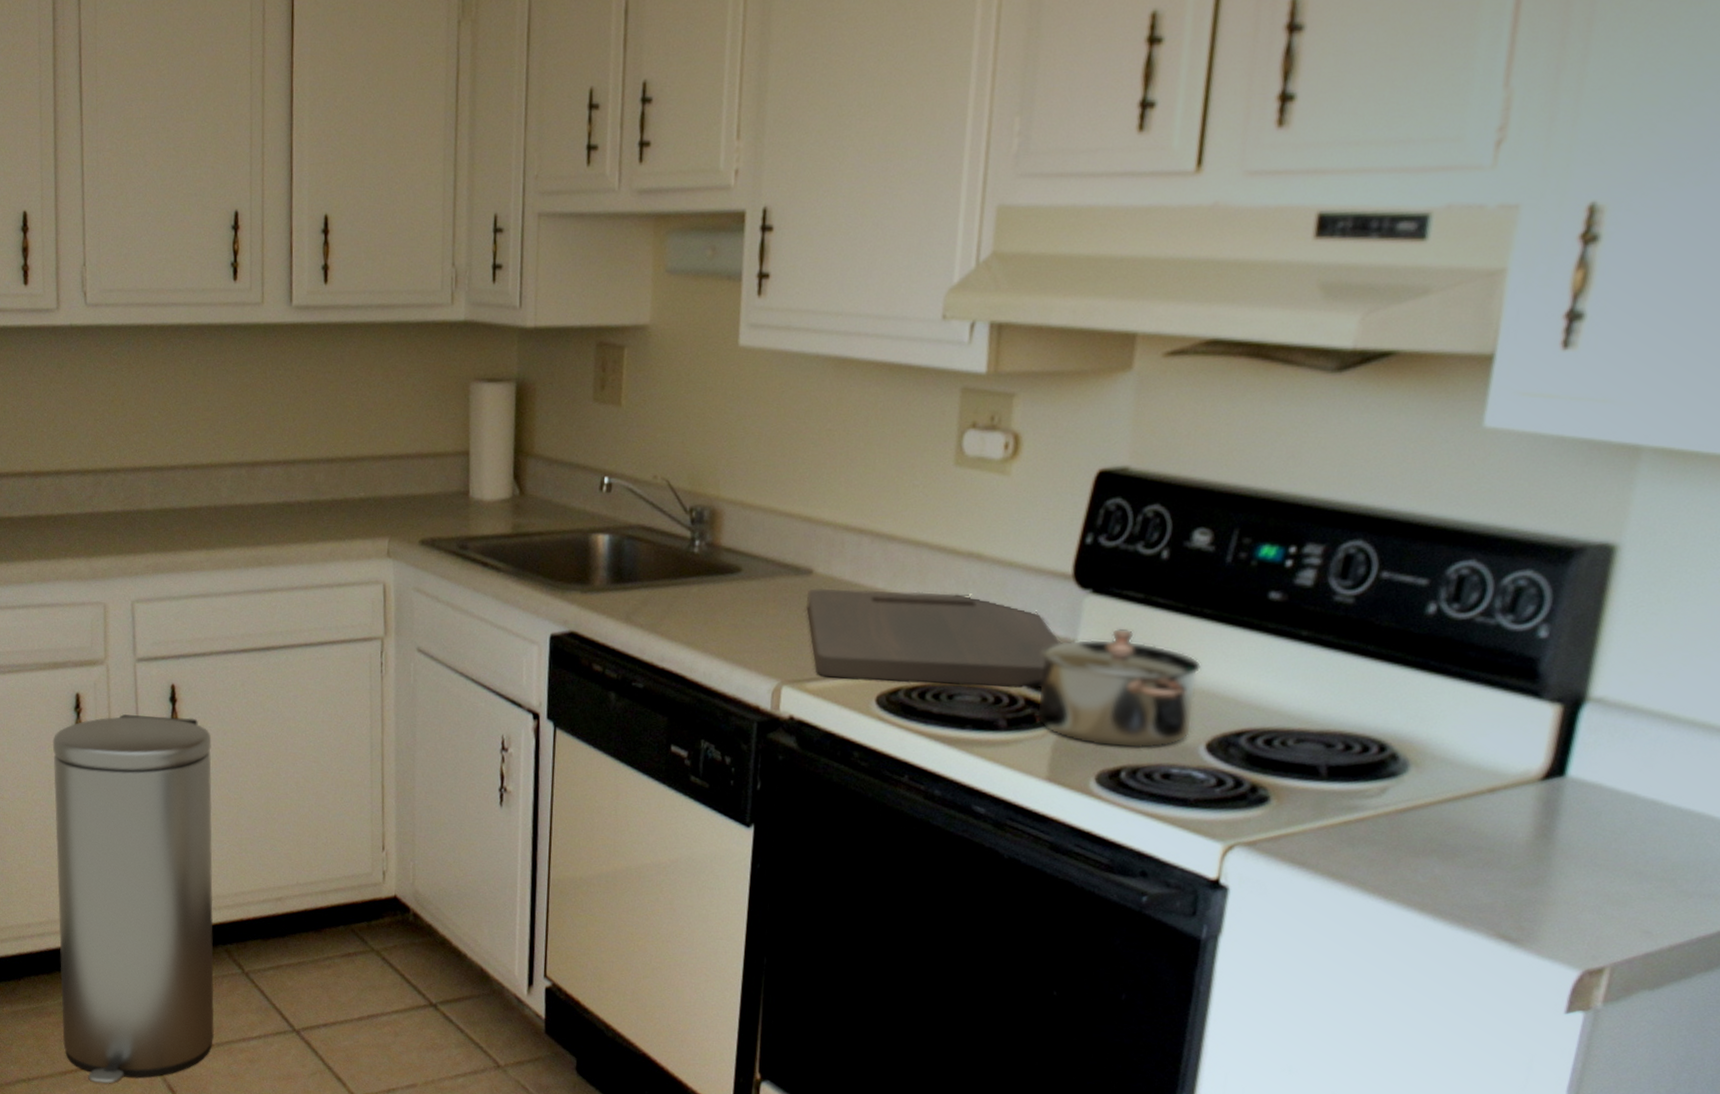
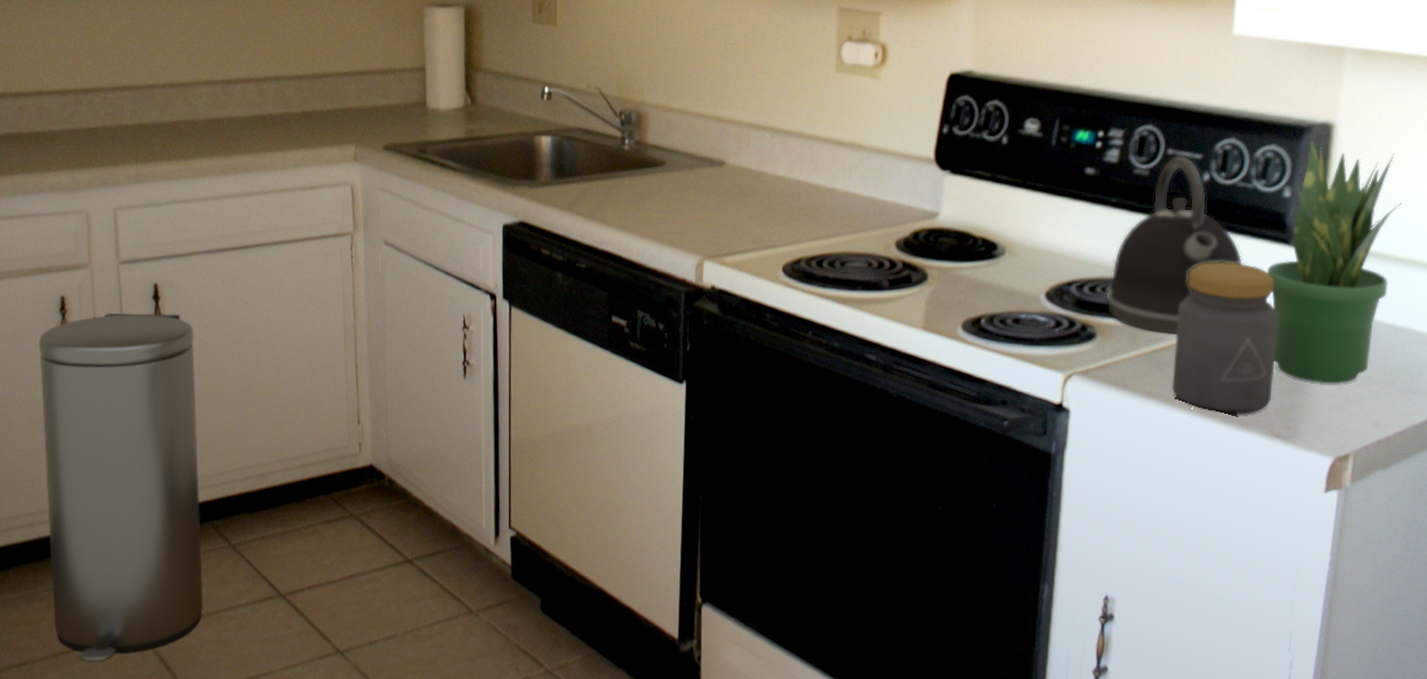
cutting board: present [806,588,1062,689] -> none [720,176,929,254]
cooking pot: present [1037,628,1202,748] -> none [913,201,1038,299]
kettle: none [1285,579,1475,804] -> present [1105,155,1243,334]
jar: none [1365,716,1520,909] -> present [1172,262,1279,415]
planter: none [1507,566,1706,878] -> present [1267,141,1402,384]

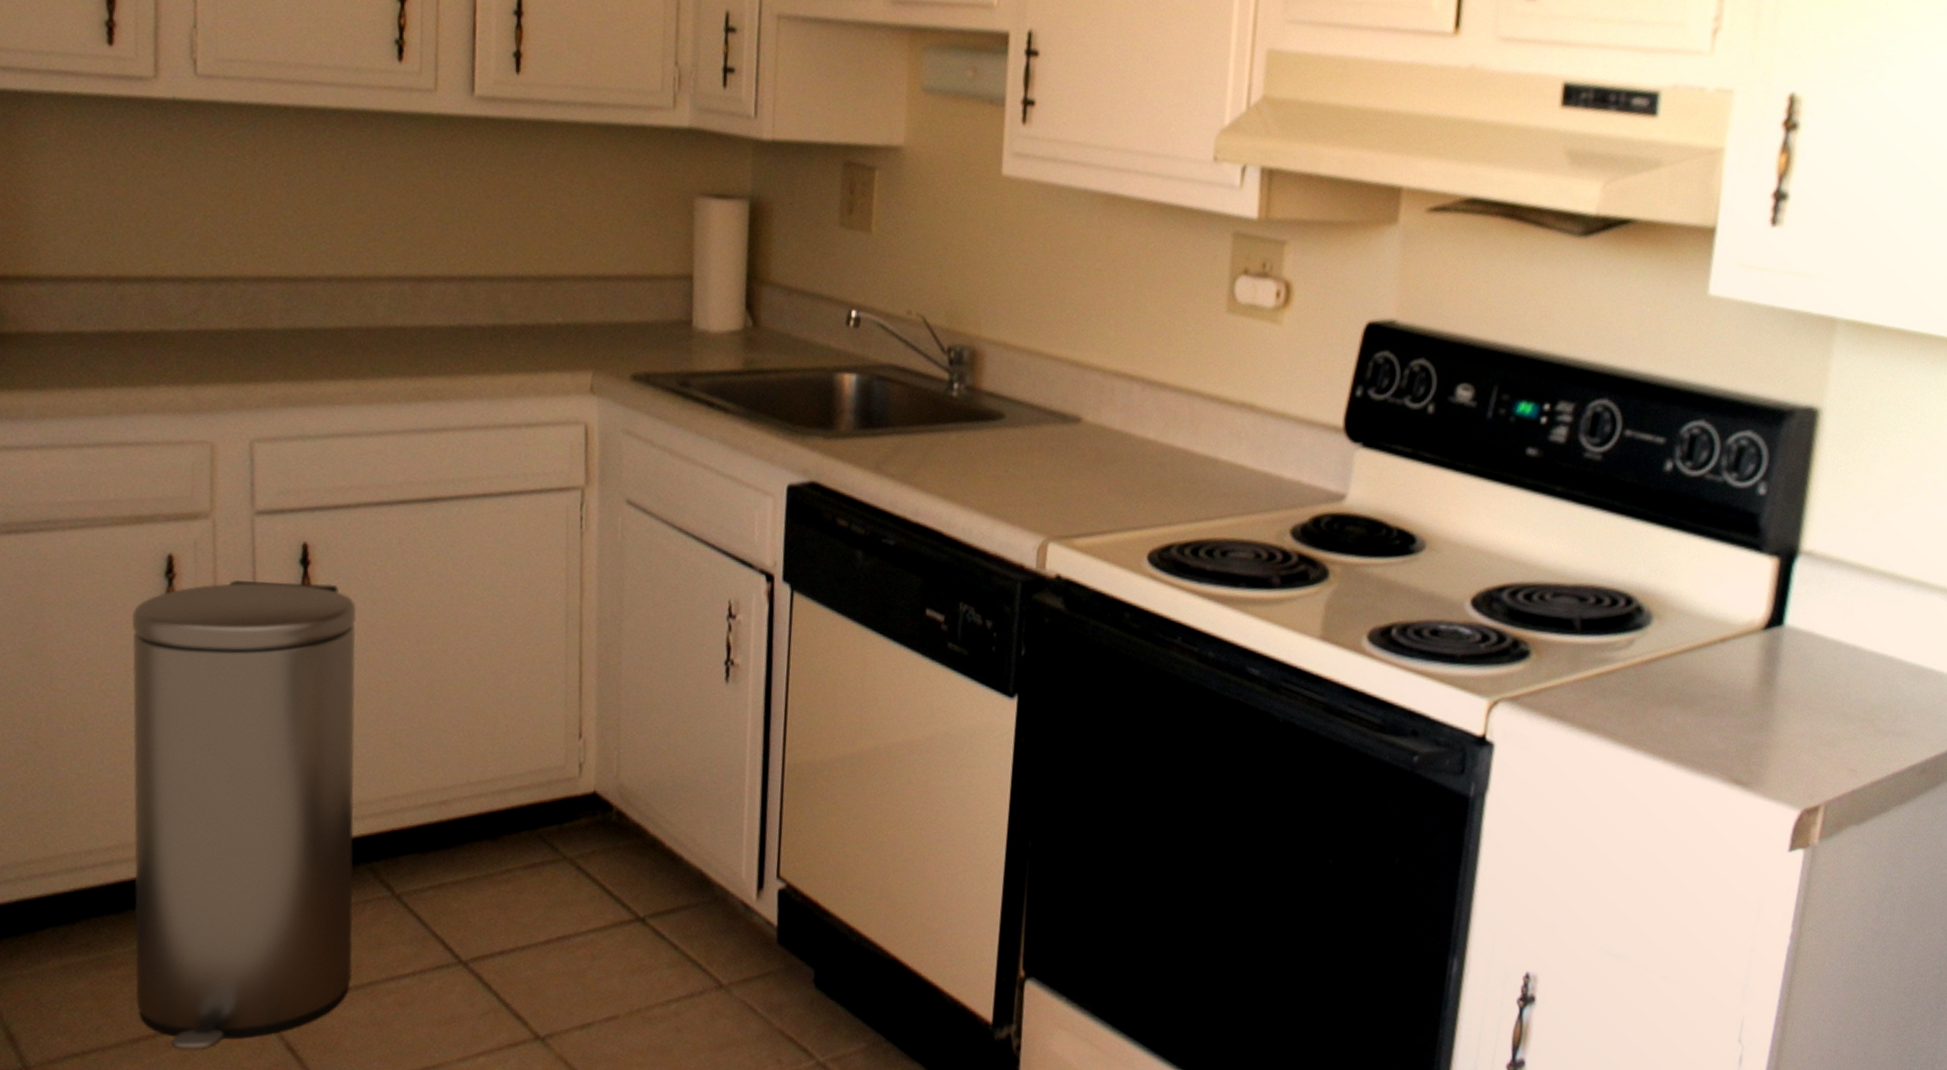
kettle: present [1105,155,1243,334] -> none [1543,437,1707,656]
jar: present [1172,262,1279,415] -> none [1616,569,1746,756]
planter: present [1267,141,1402,384] -> none [1735,428,1892,721]

